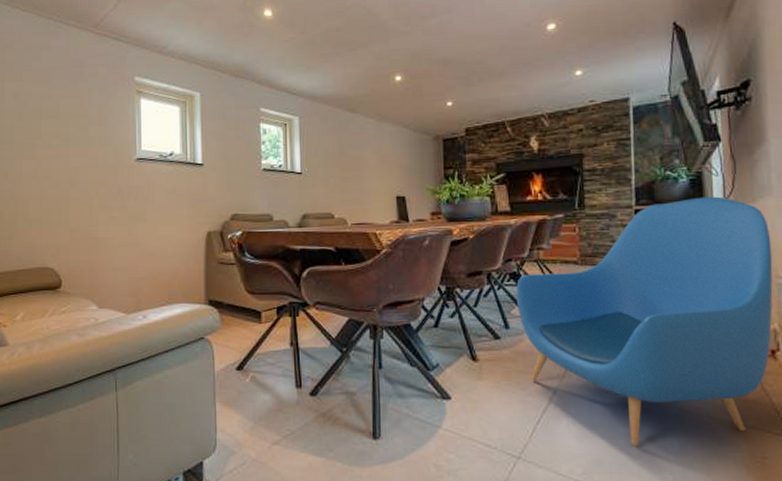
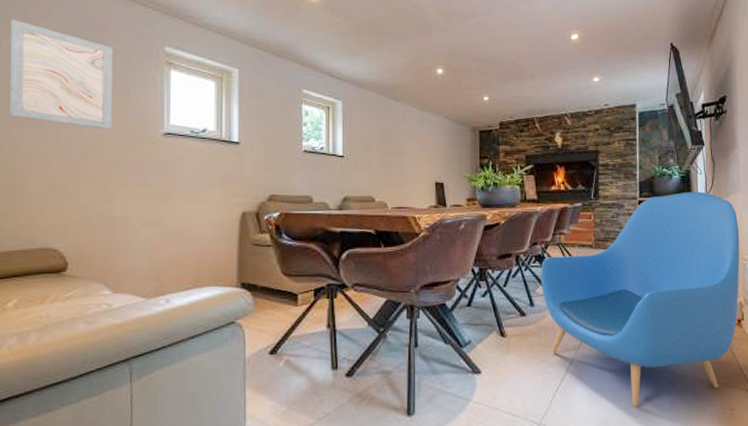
wall art: none [10,63,93,158] -> present [9,19,113,130]

